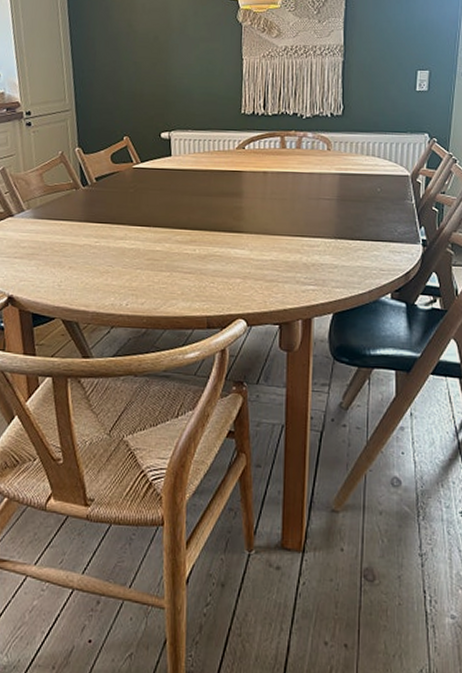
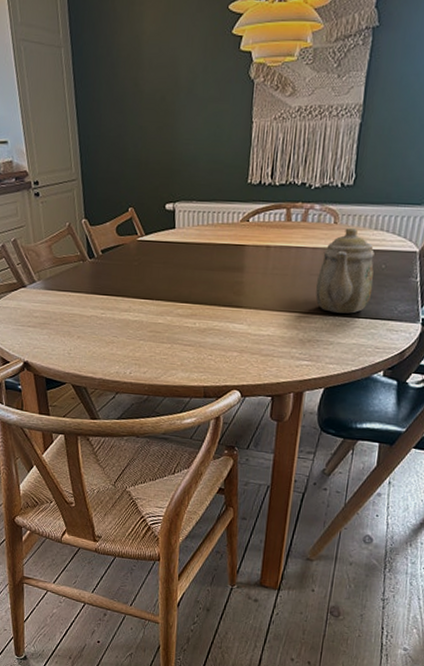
teapot: none [316,153,371,236] -> present [315,227,374,314]

